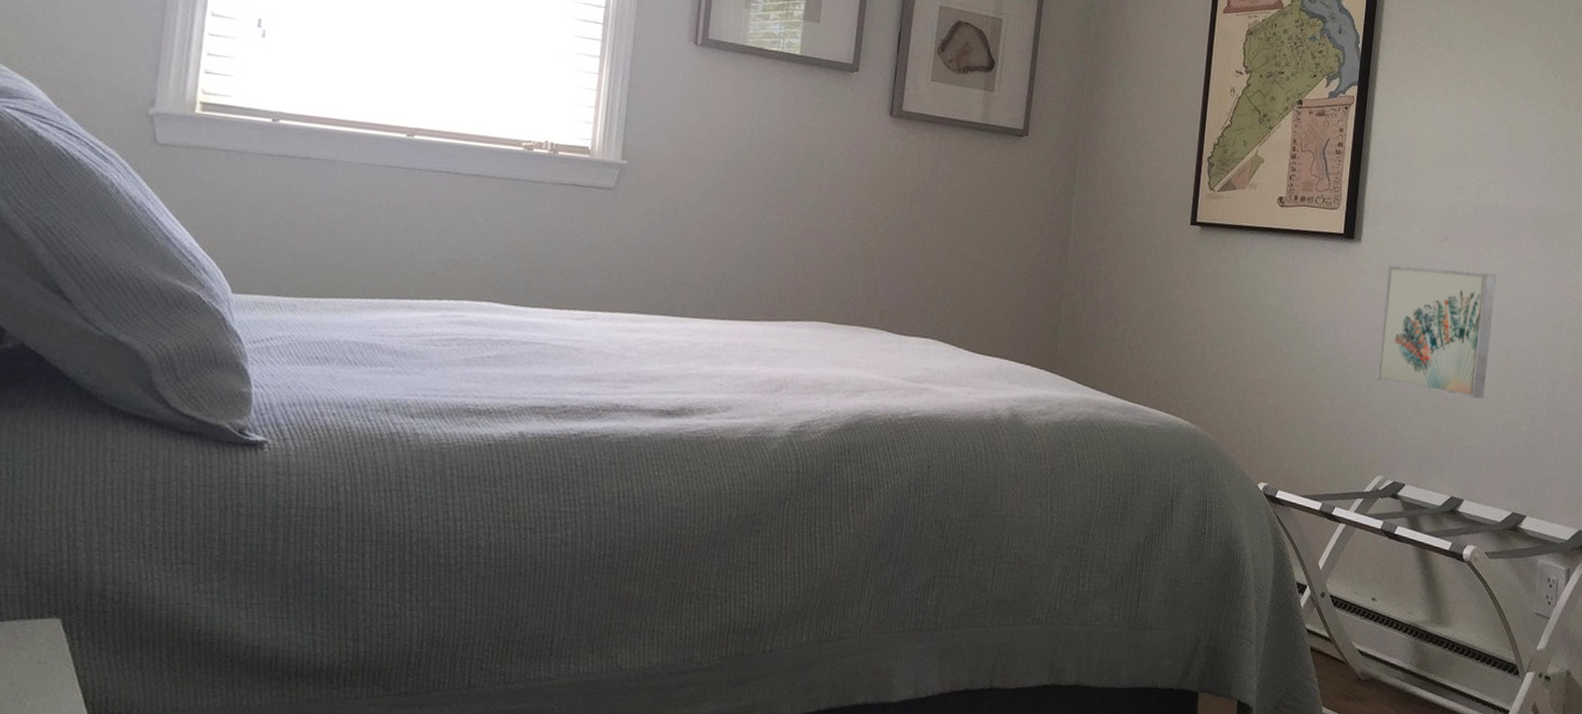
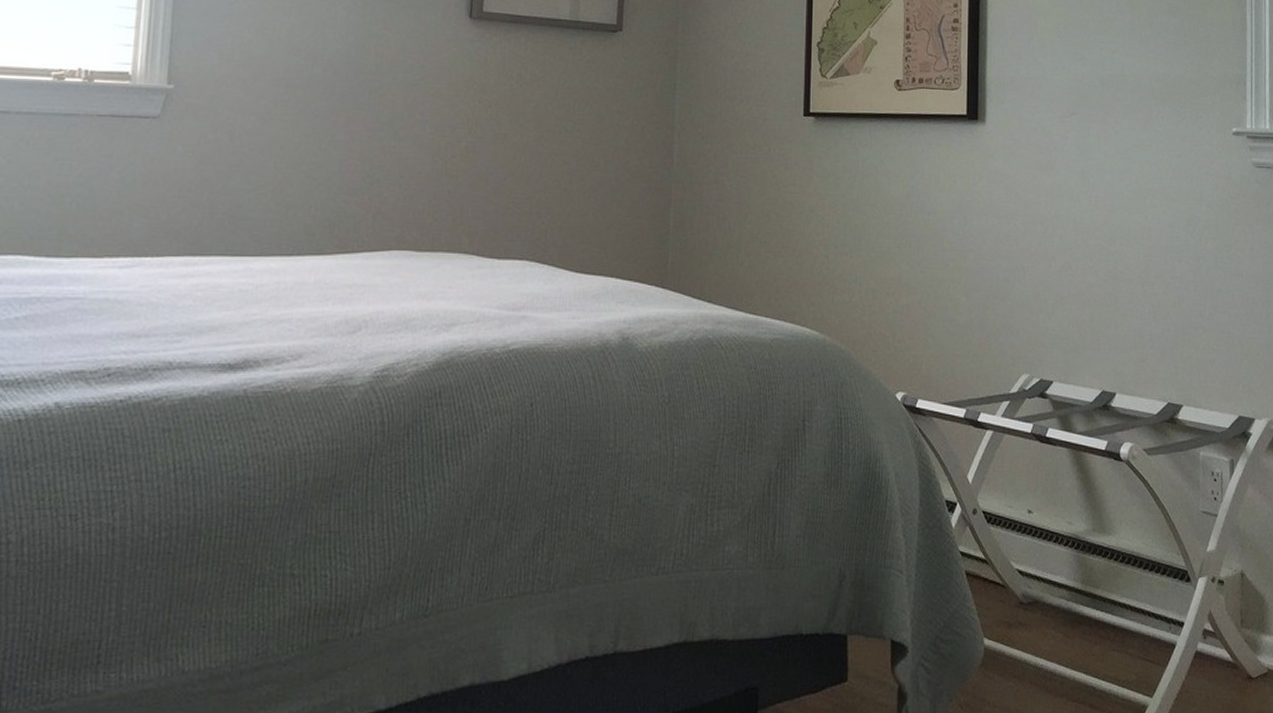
wall art: present [1376,265,1497,399] -> none [1013,145,1130,282]

